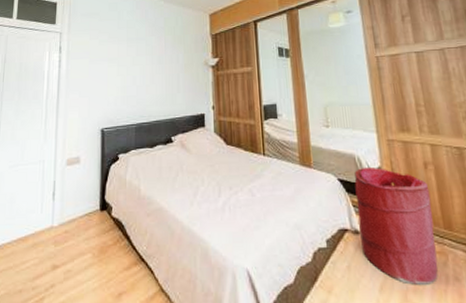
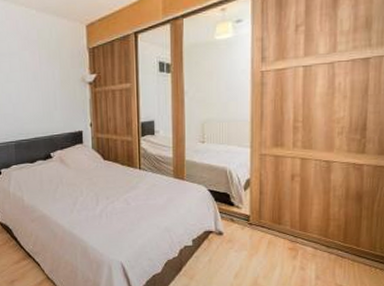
laundry hamper: present [354,166,438,285] -> none [223,178,292,273]

